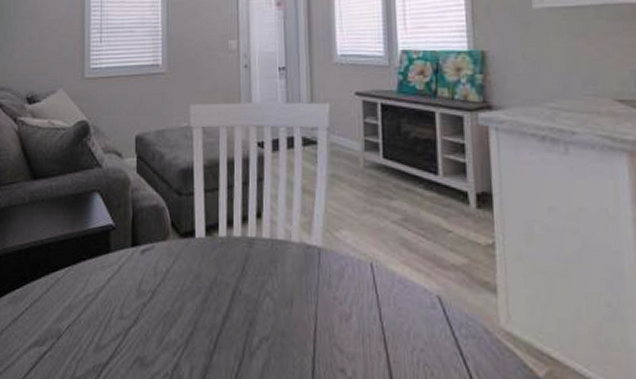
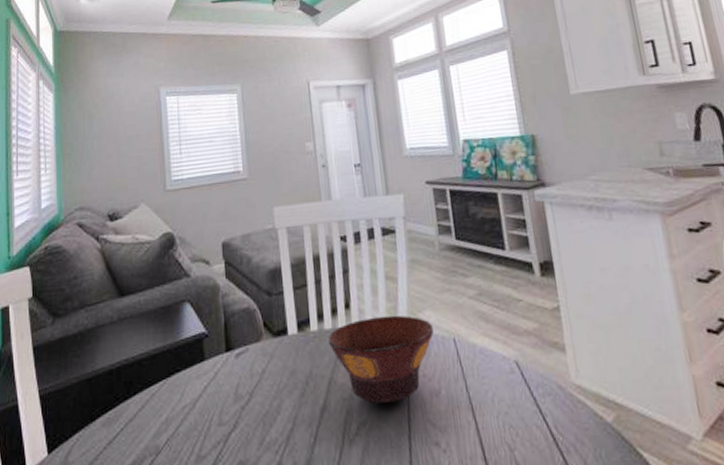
bowl: none [237,230,349,321] -> present [328,315,434,404]

